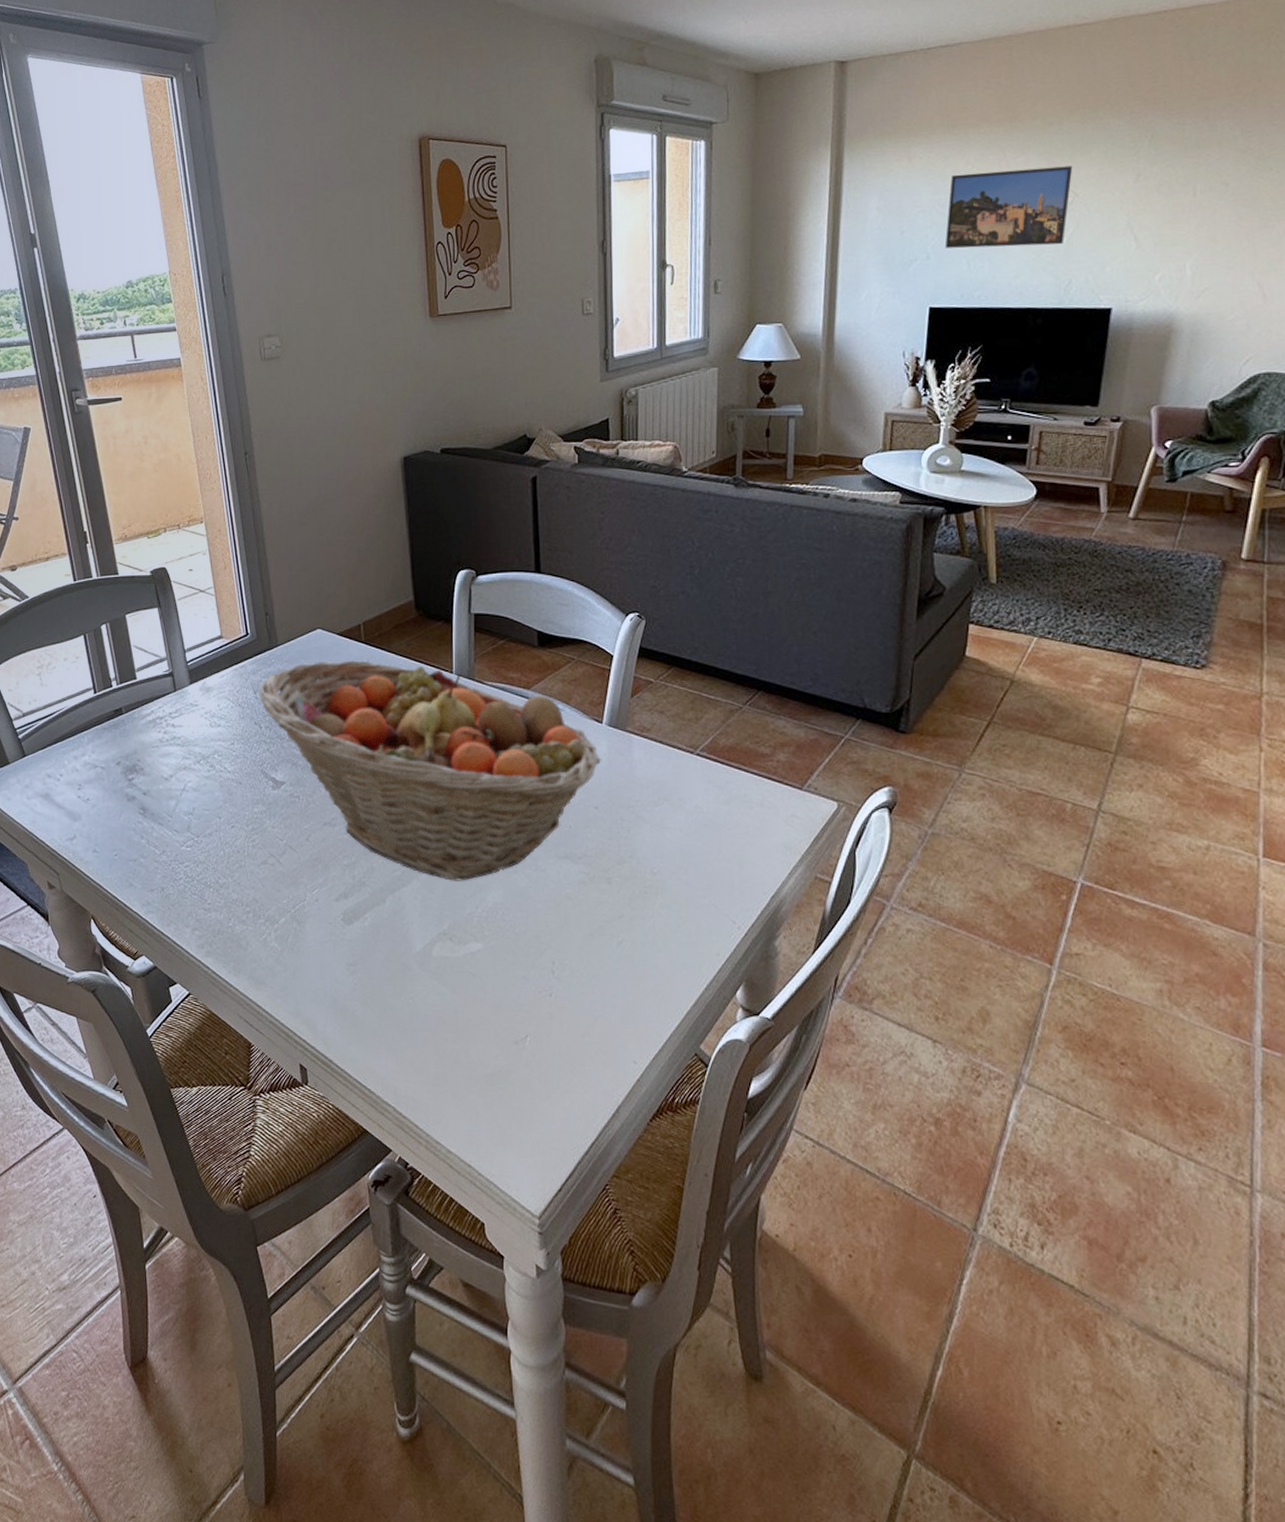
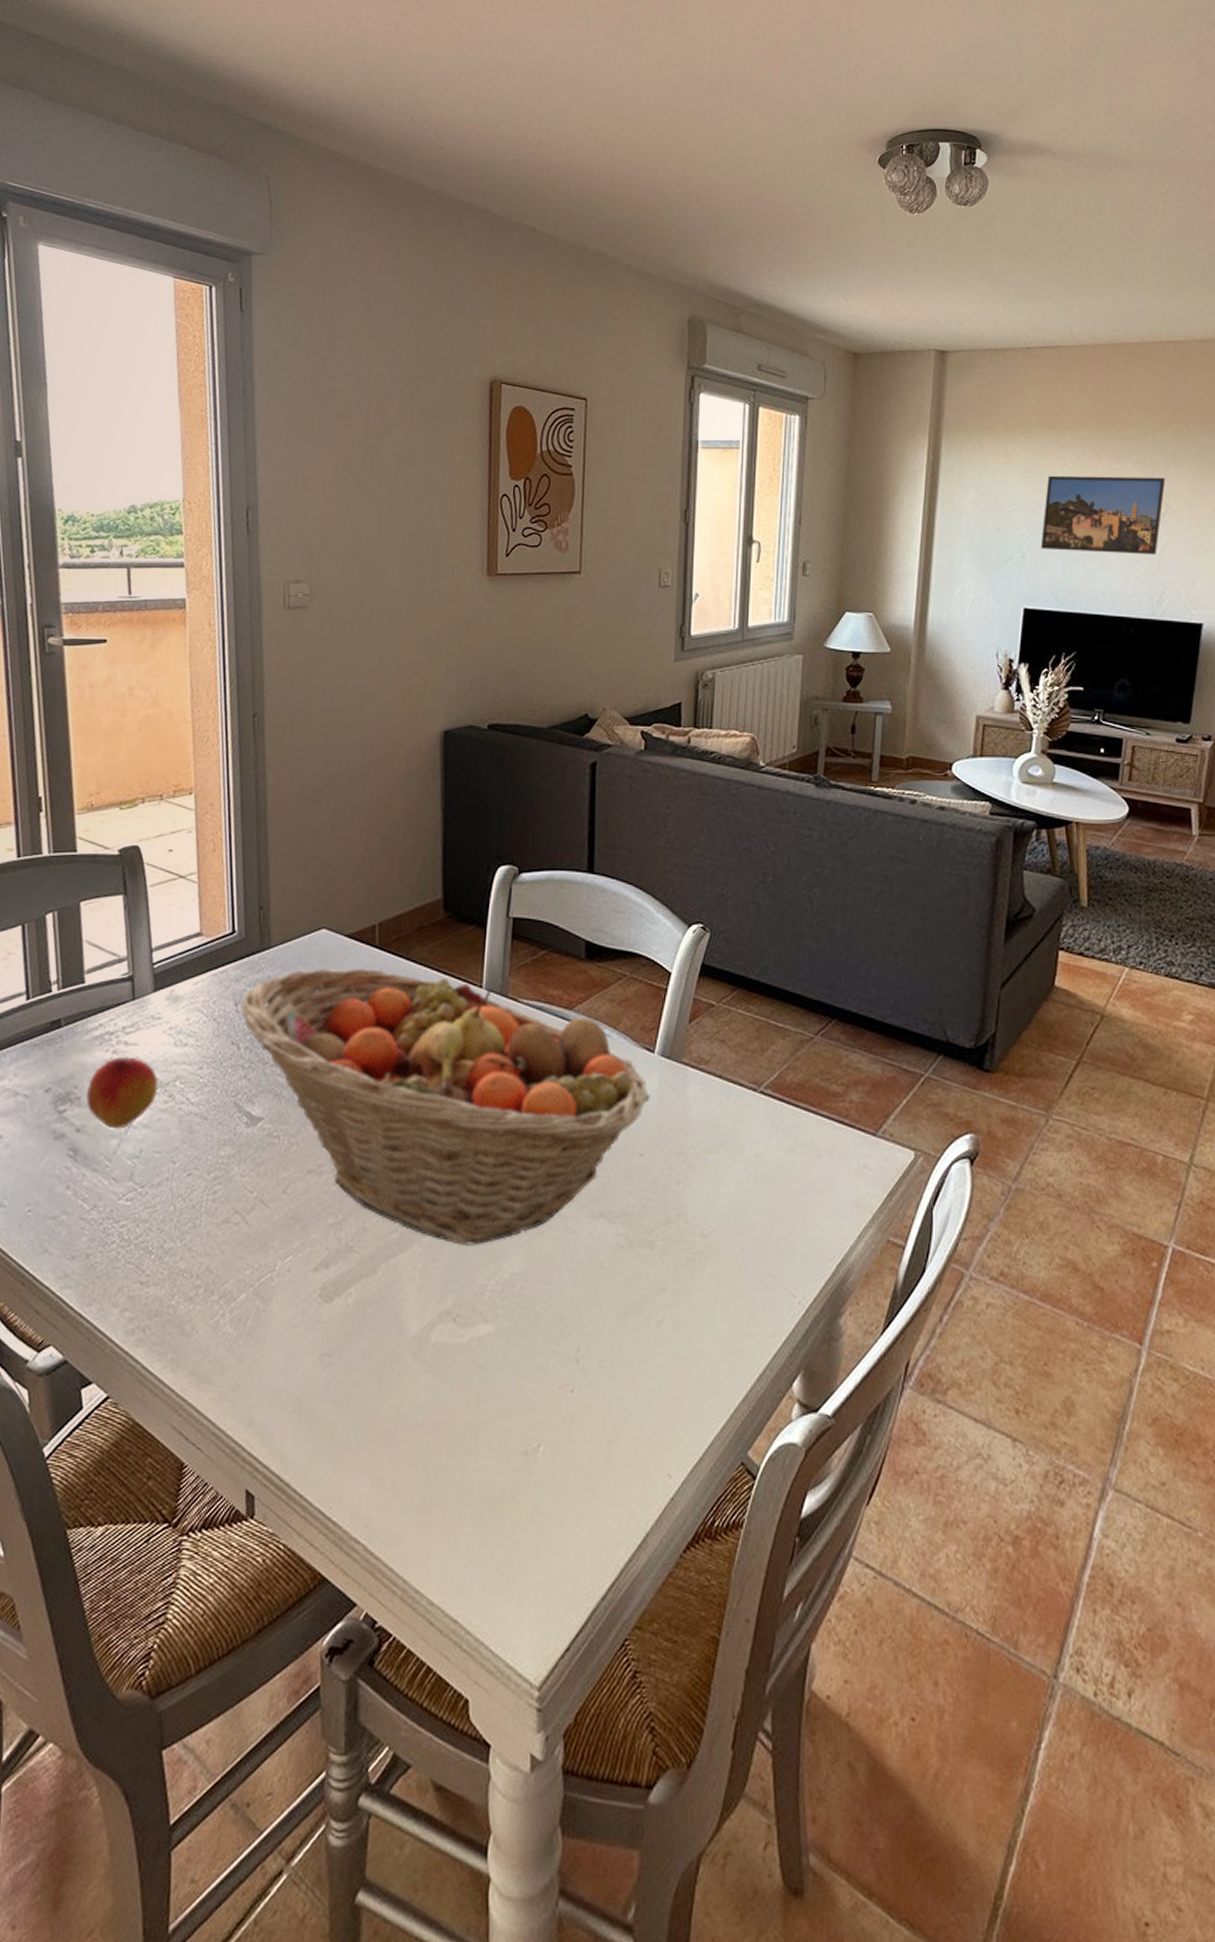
peach: none [148,736,201,792] -> present [86,1056,159,1129]

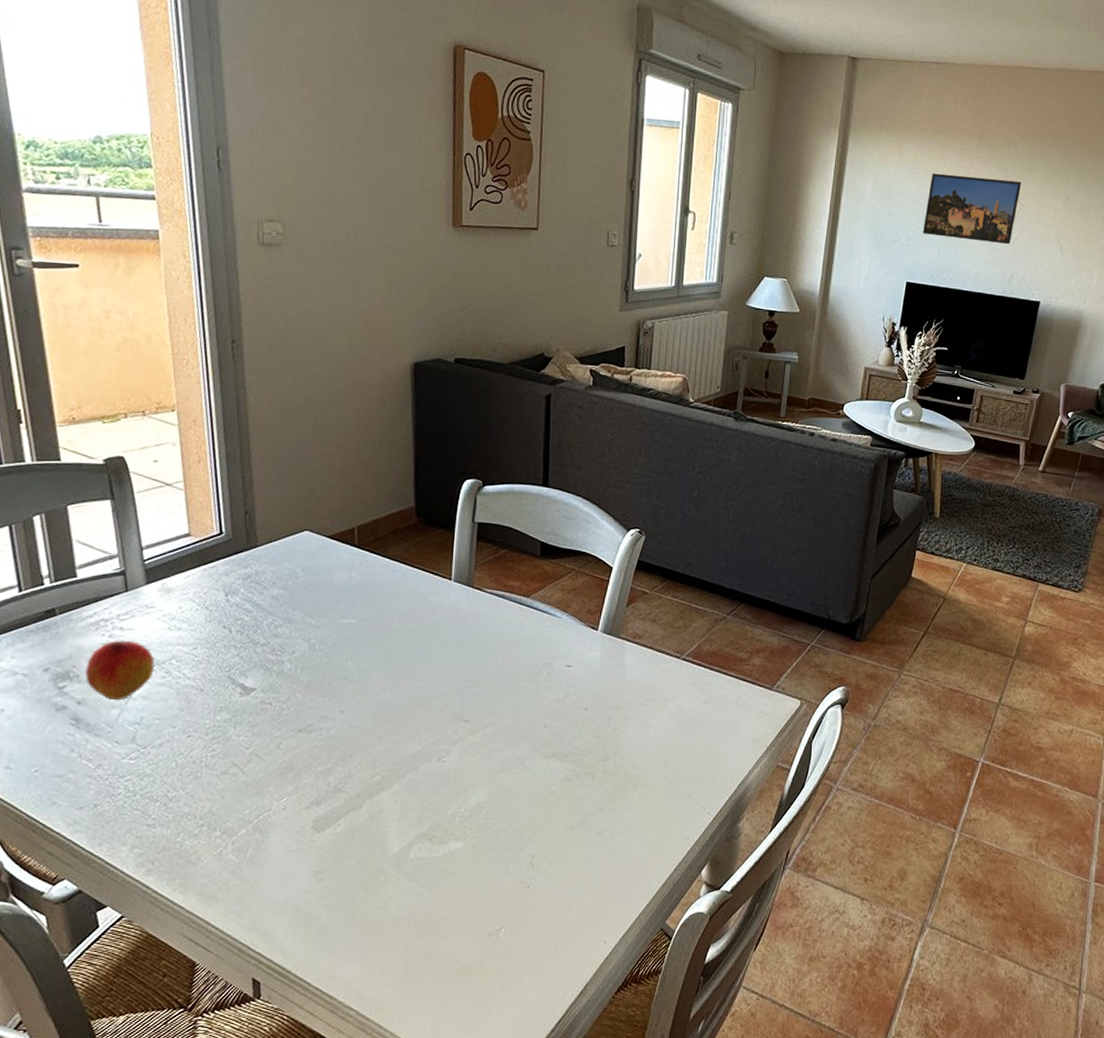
fruit basket: present [240,968,650,1246] -> none [230,564,594,783]

